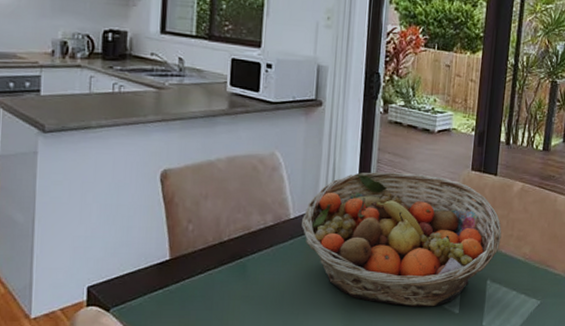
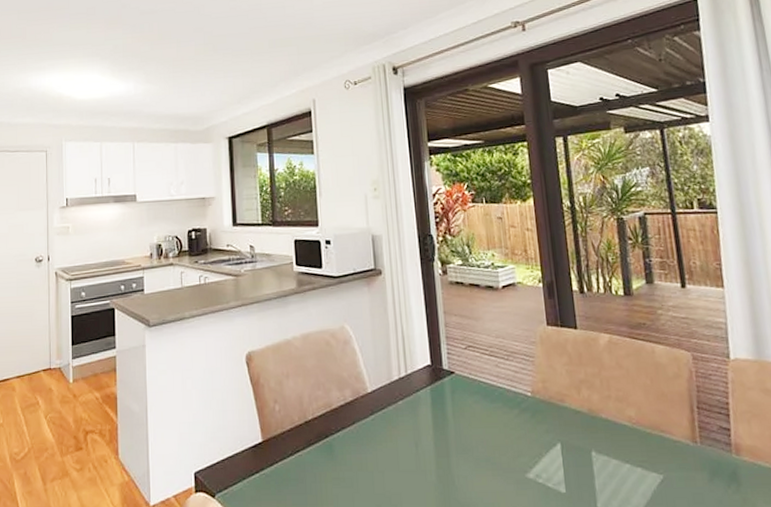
fruit basket: present [301,172,502,307] -> none [379,334,598,486]

